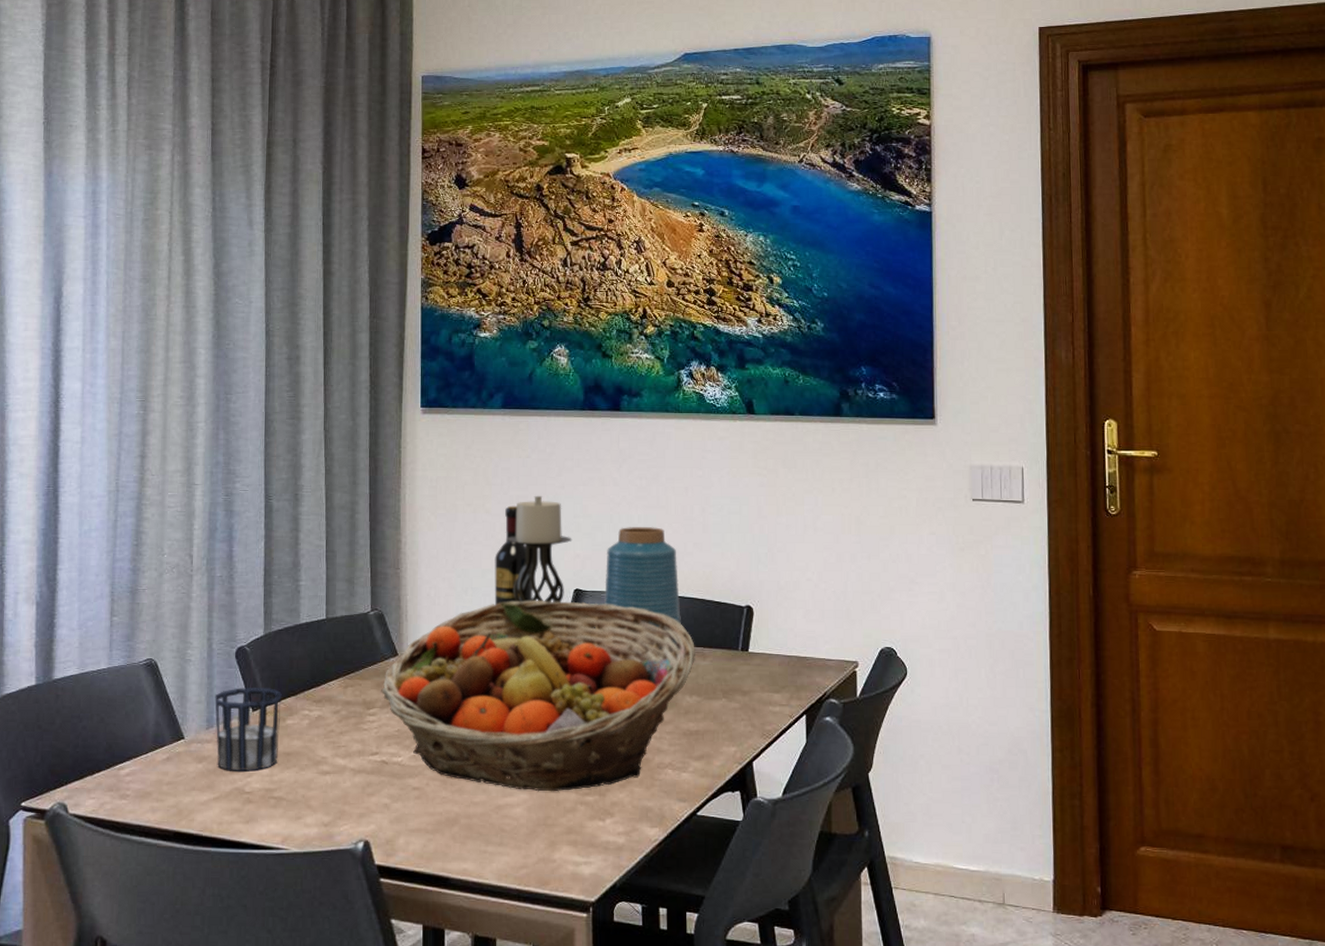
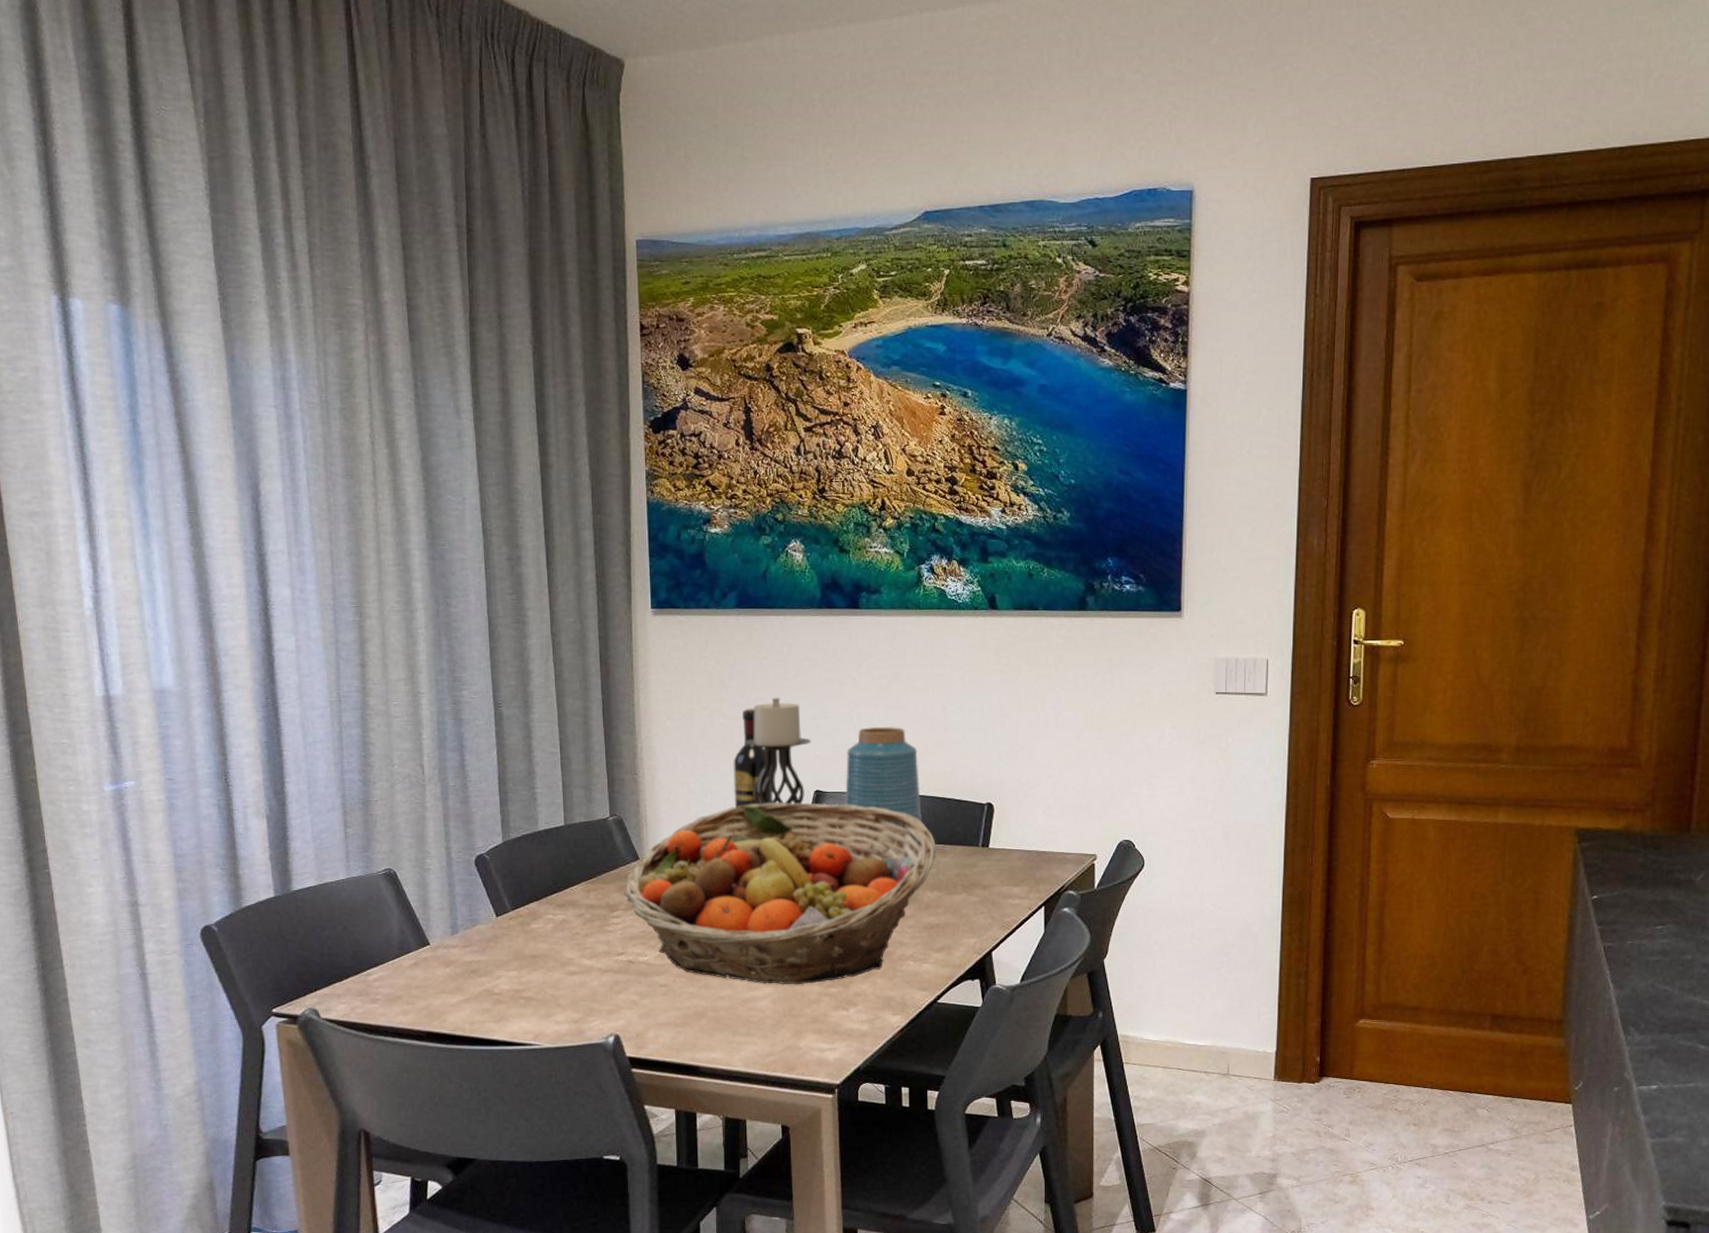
cup: present [215,686,282,771] -> none [457,893,525,974]

